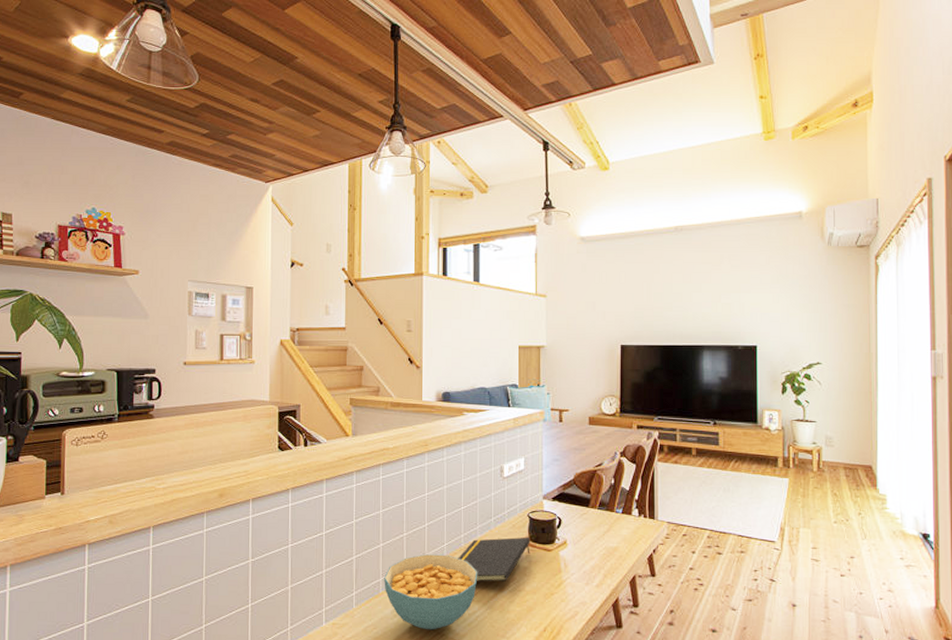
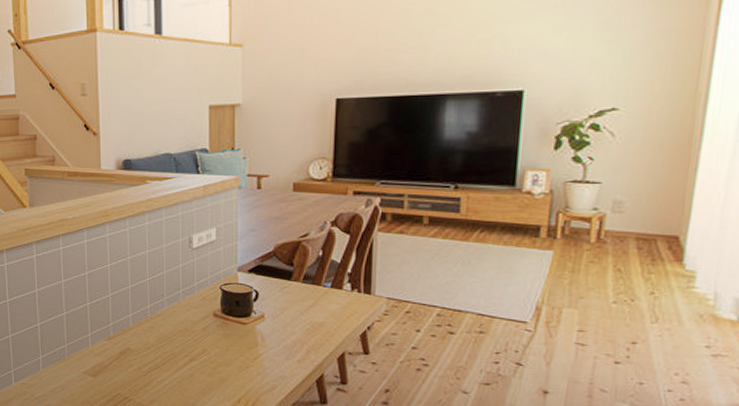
cereal bowl: present [384,554,478,630] -> none [69,323,166,395]
notepad: present [458,537,530,582] -> none [144,309,223,353]

